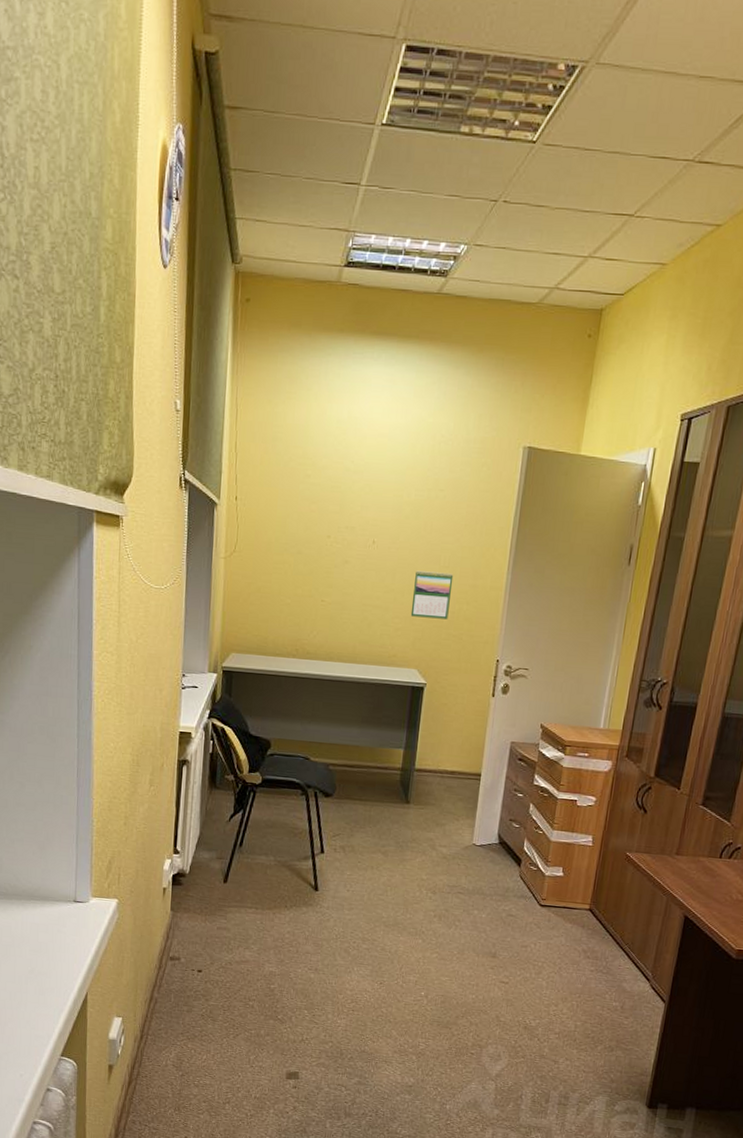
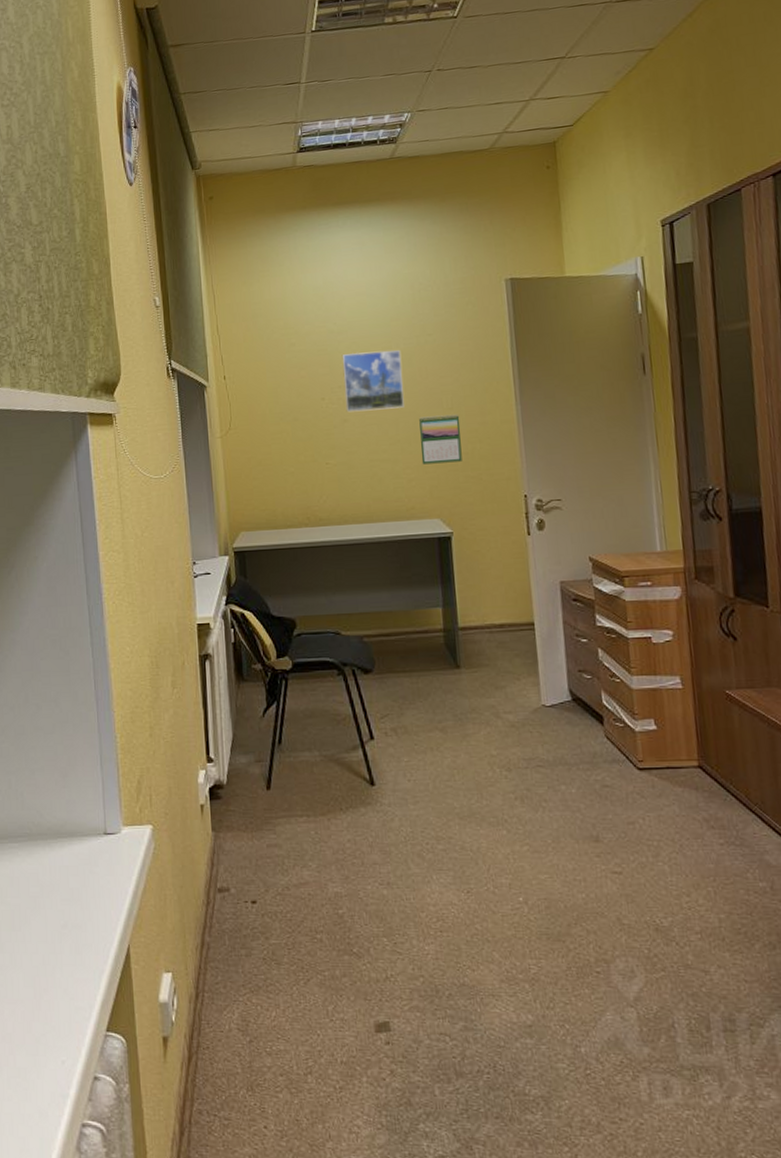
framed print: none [349,495,411,559] -> present [341,350,404,413]

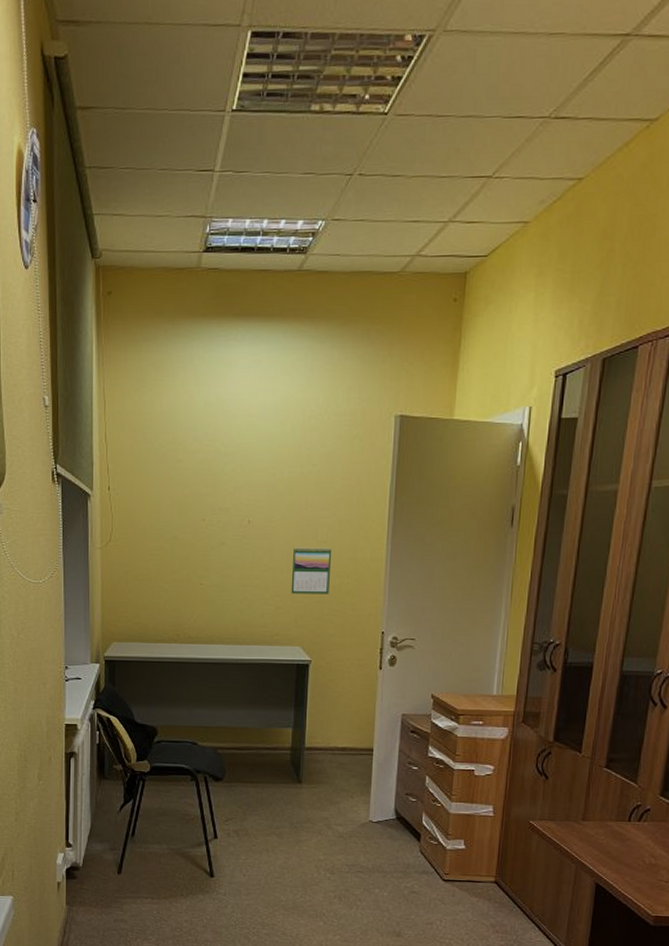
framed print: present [341,350,404,413] -> none [224,477,284,536]

